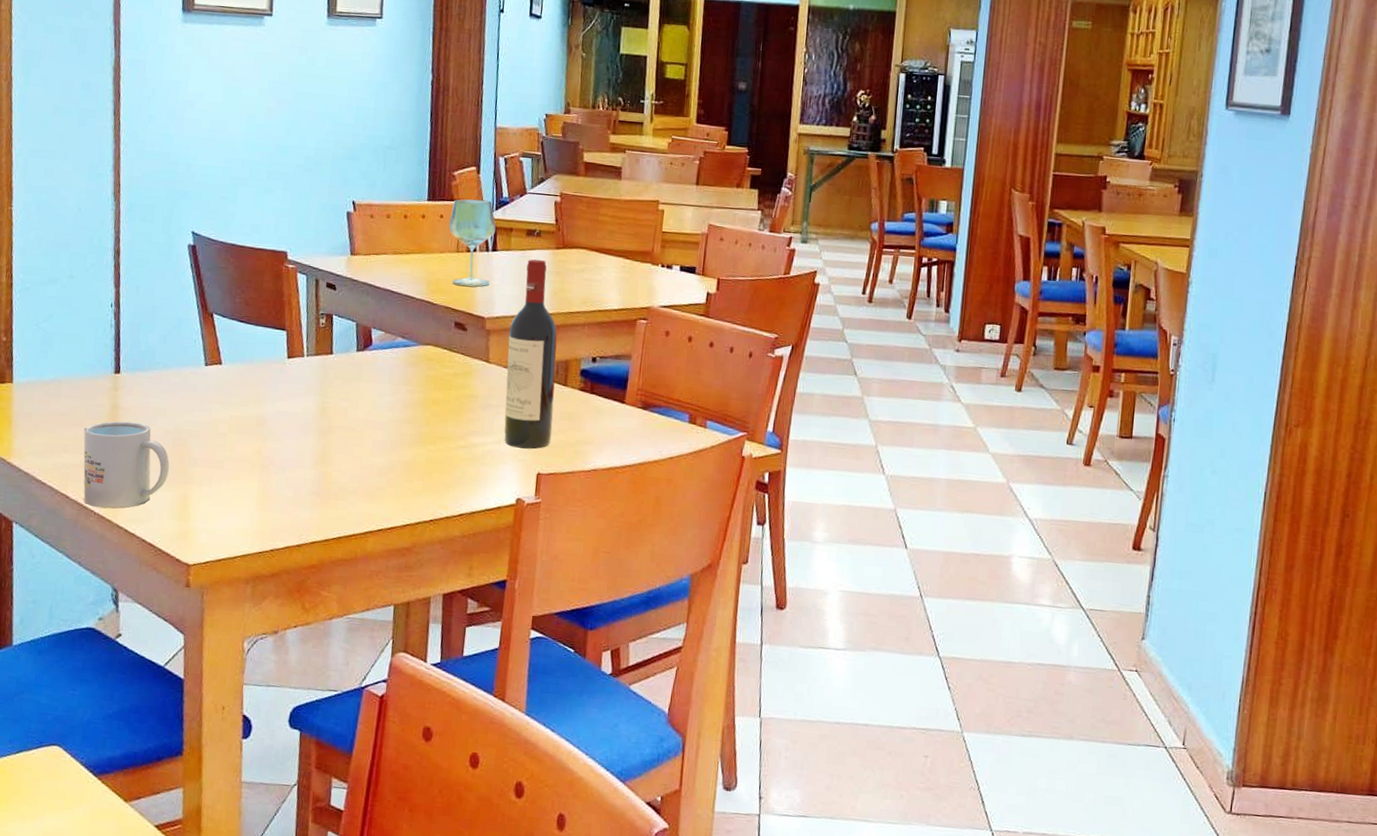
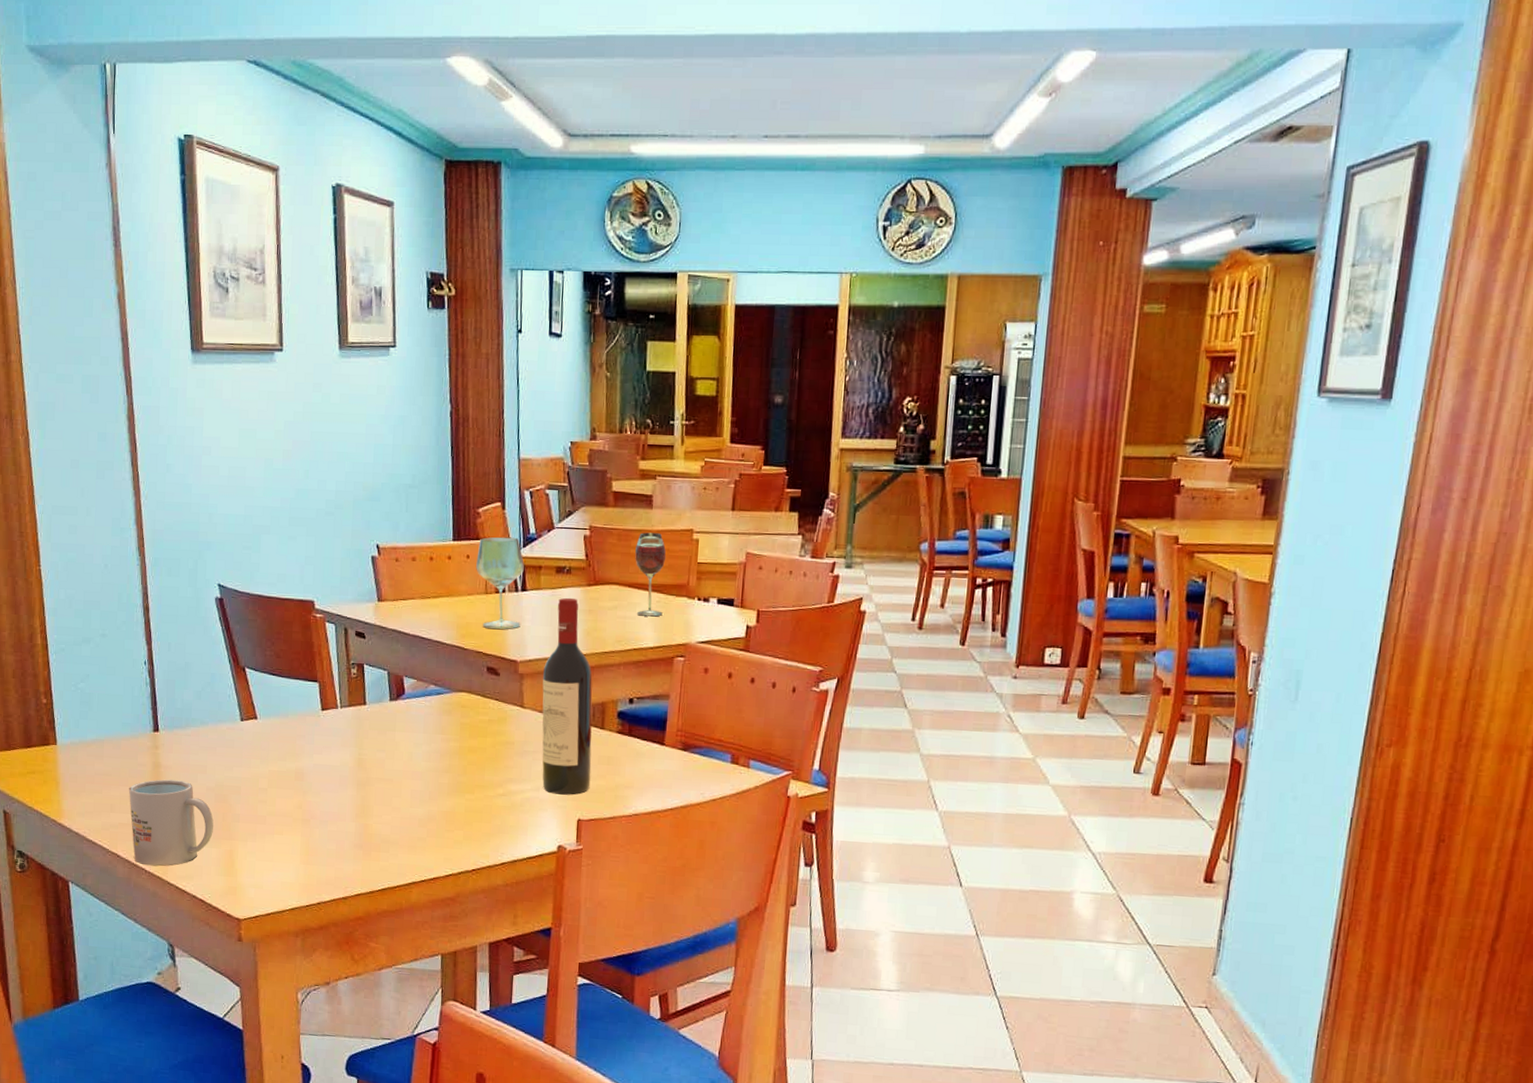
wineglass: none [602,201,633,281] -> present [635,532,666,617]

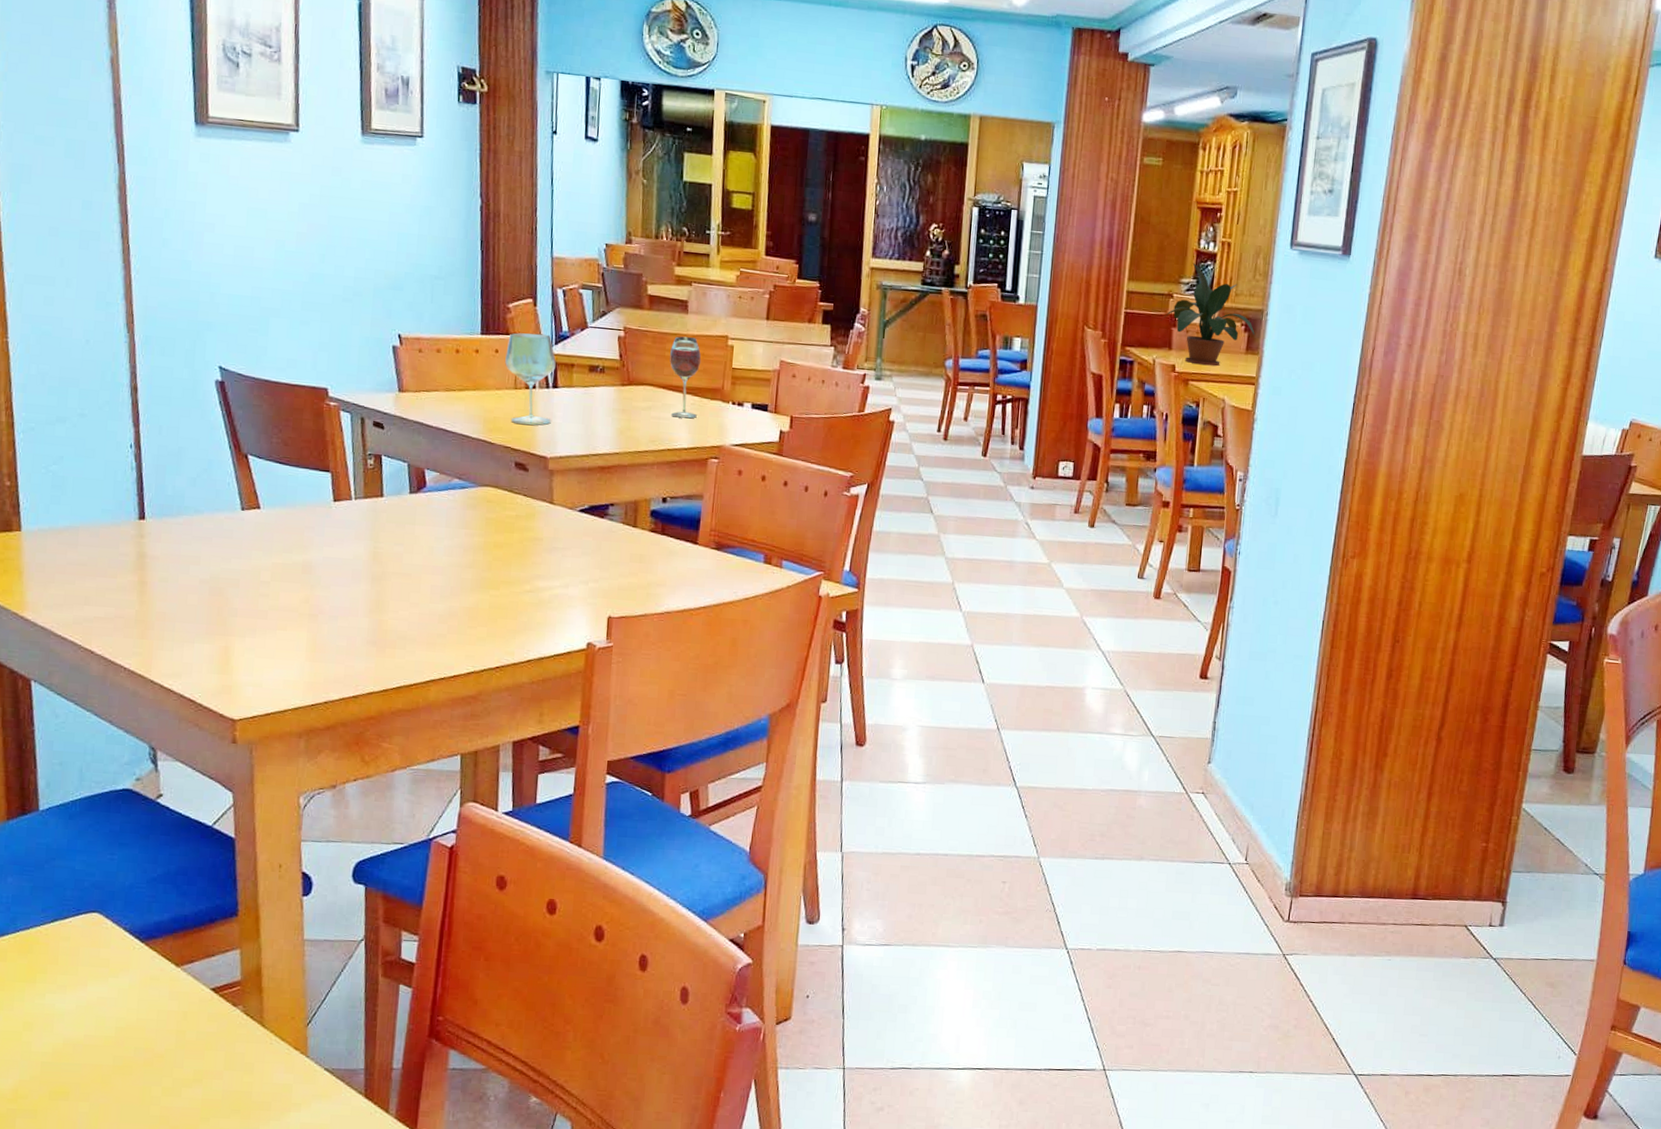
mug: present [128,779,214,867] -> none [106,570,207,664]
wine bottle: present [542,597,593,795] -> none [571,396,626,593]
potted plant: none [1163,420,1273,536] -> present [1161,263,1255,366]

